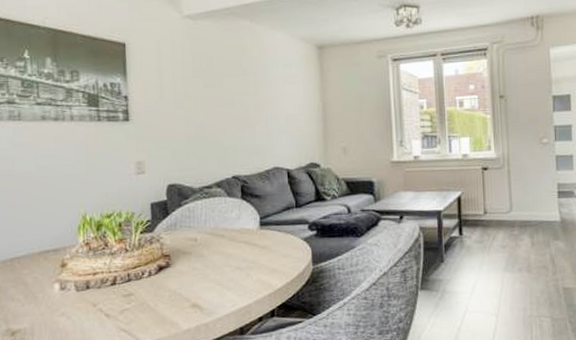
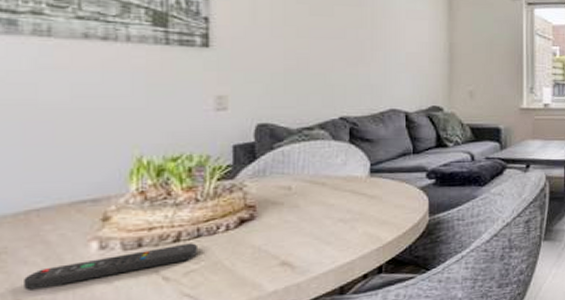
remote control: none [11,286,129,321] -> present [22,243,197,291]

